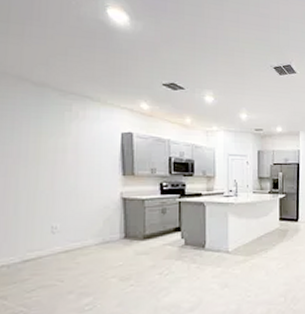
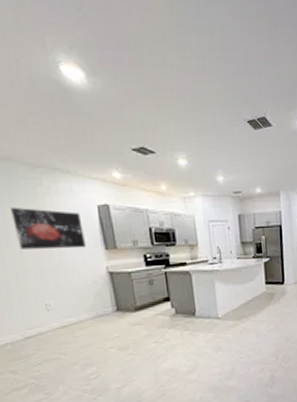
wall art: none [35,128,104,172] -> present [11,206,86,250]

